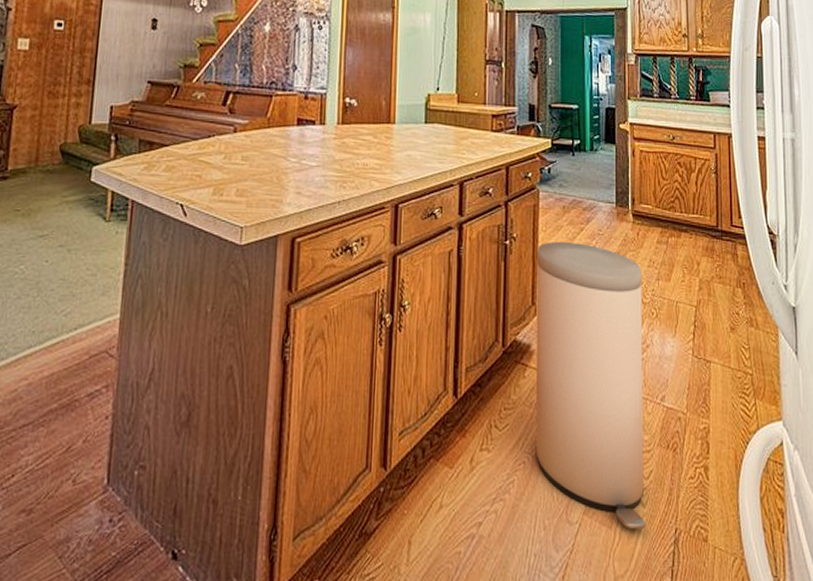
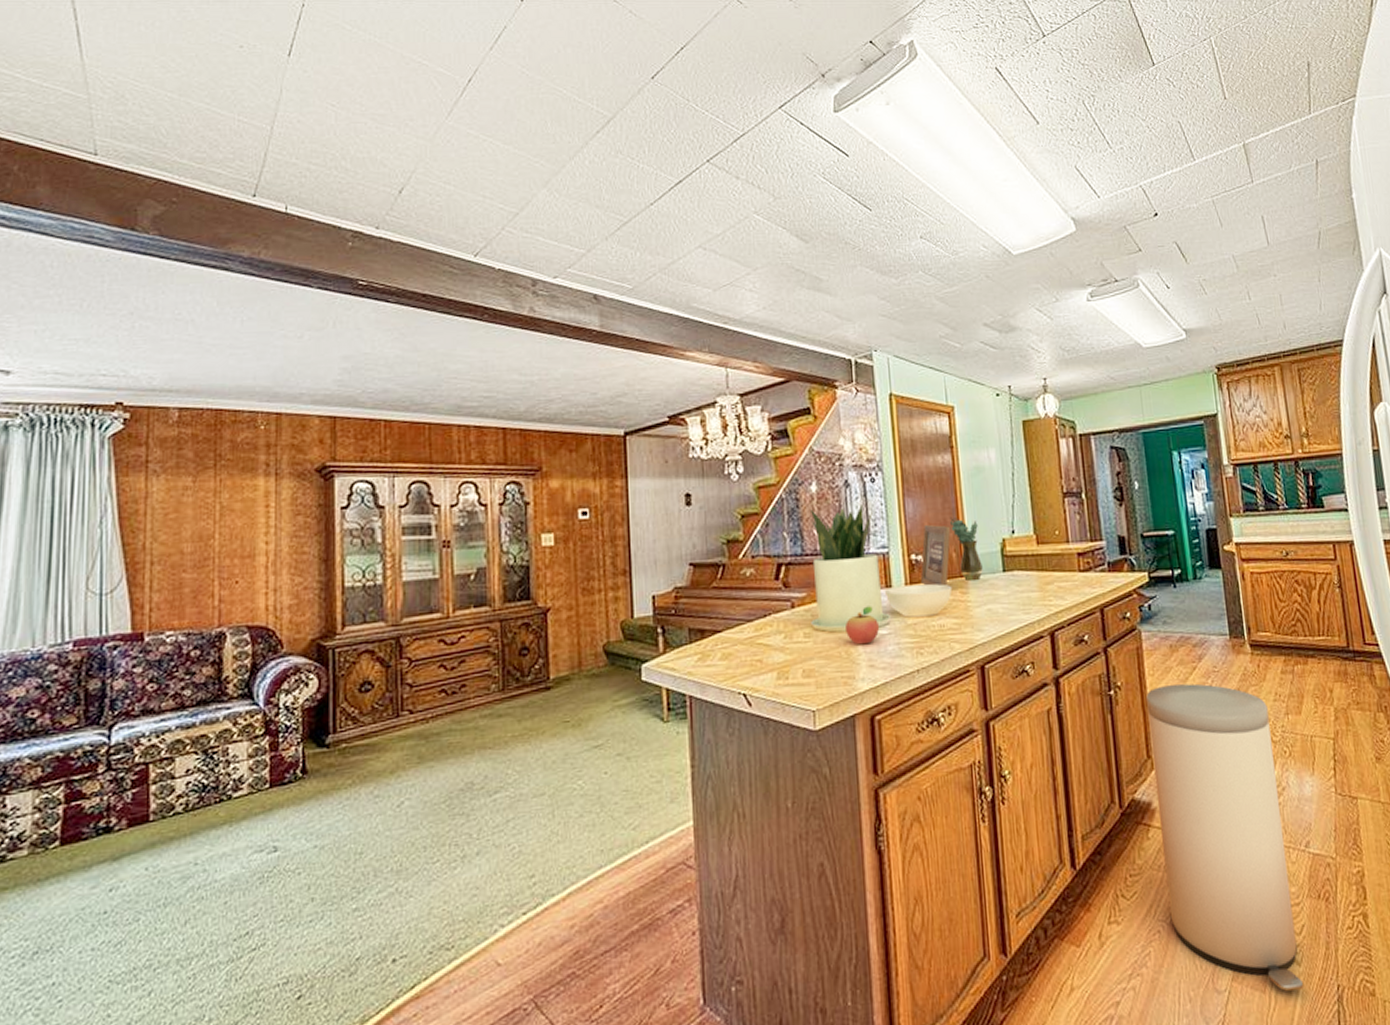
planter: none [249,47,322,159] -> present [811,503,892,633]
fruit: none [279,139,310,173] -> present [845,606,880,645]
bowl: none [318,125,379,155] -> present [884,584,953,618]
picture frame: none [351,74,384,130] -> present [920,525,951,587]
vase: none [384,68,408,129] -> present [950,516,983,582]

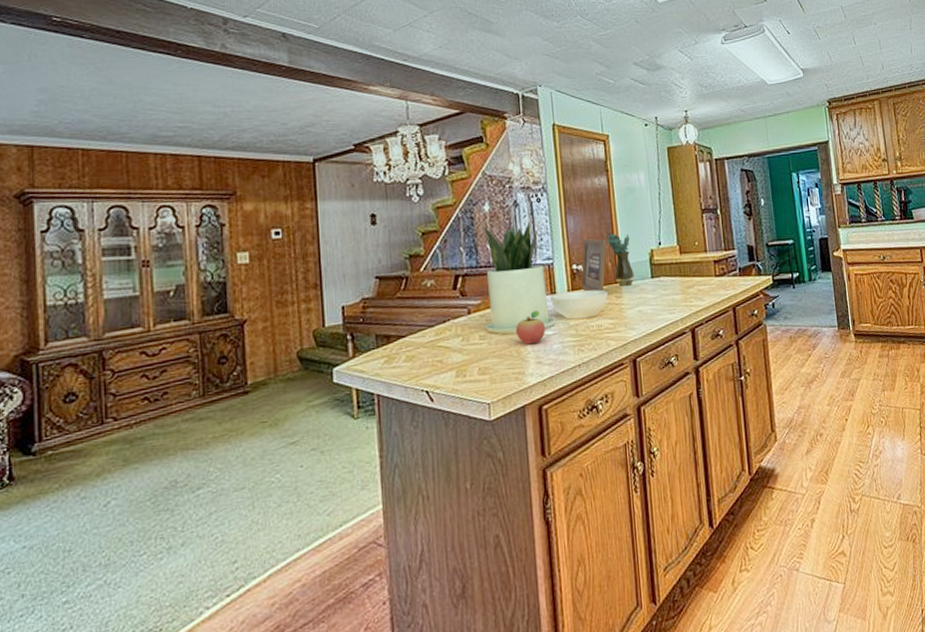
pedal bin: present [1145,683,1304,992] -> none [770,368,896,618]

